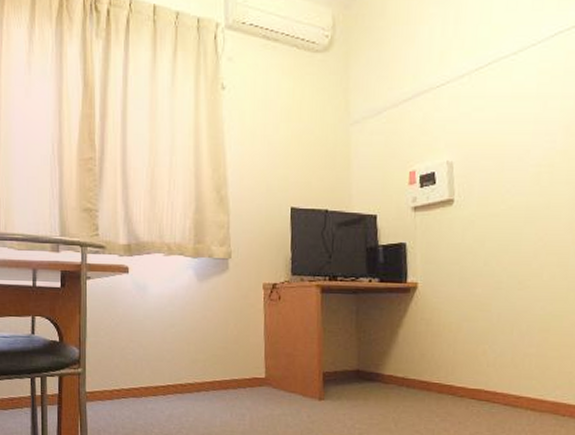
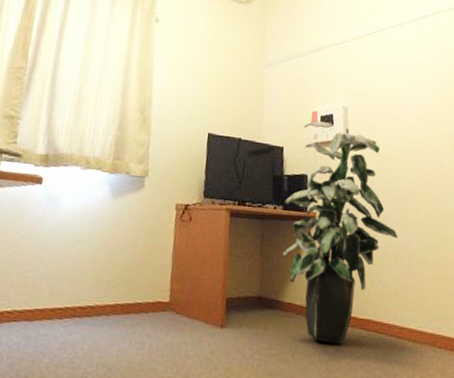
indoor plant: none [380,182,515,414] -> present [282,121,398,345]

